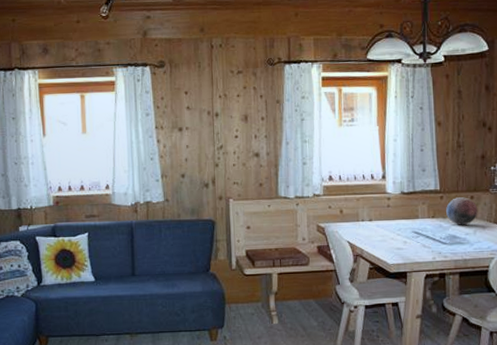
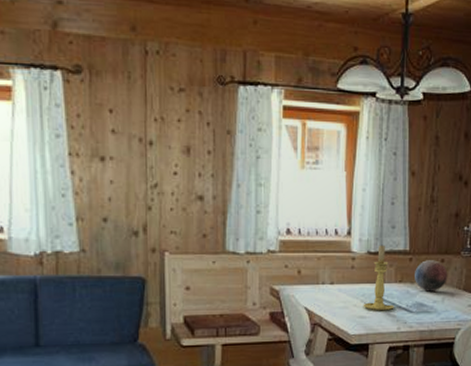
candle holder: none [399,186,429,243] -> present [363,245,394,311]

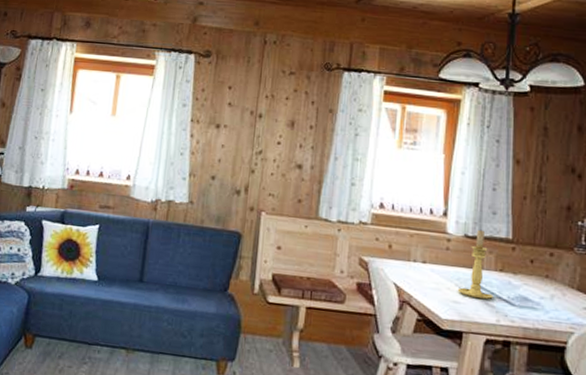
decorative orb: present [415,259,448,292] -> none [518,251,558,287]

